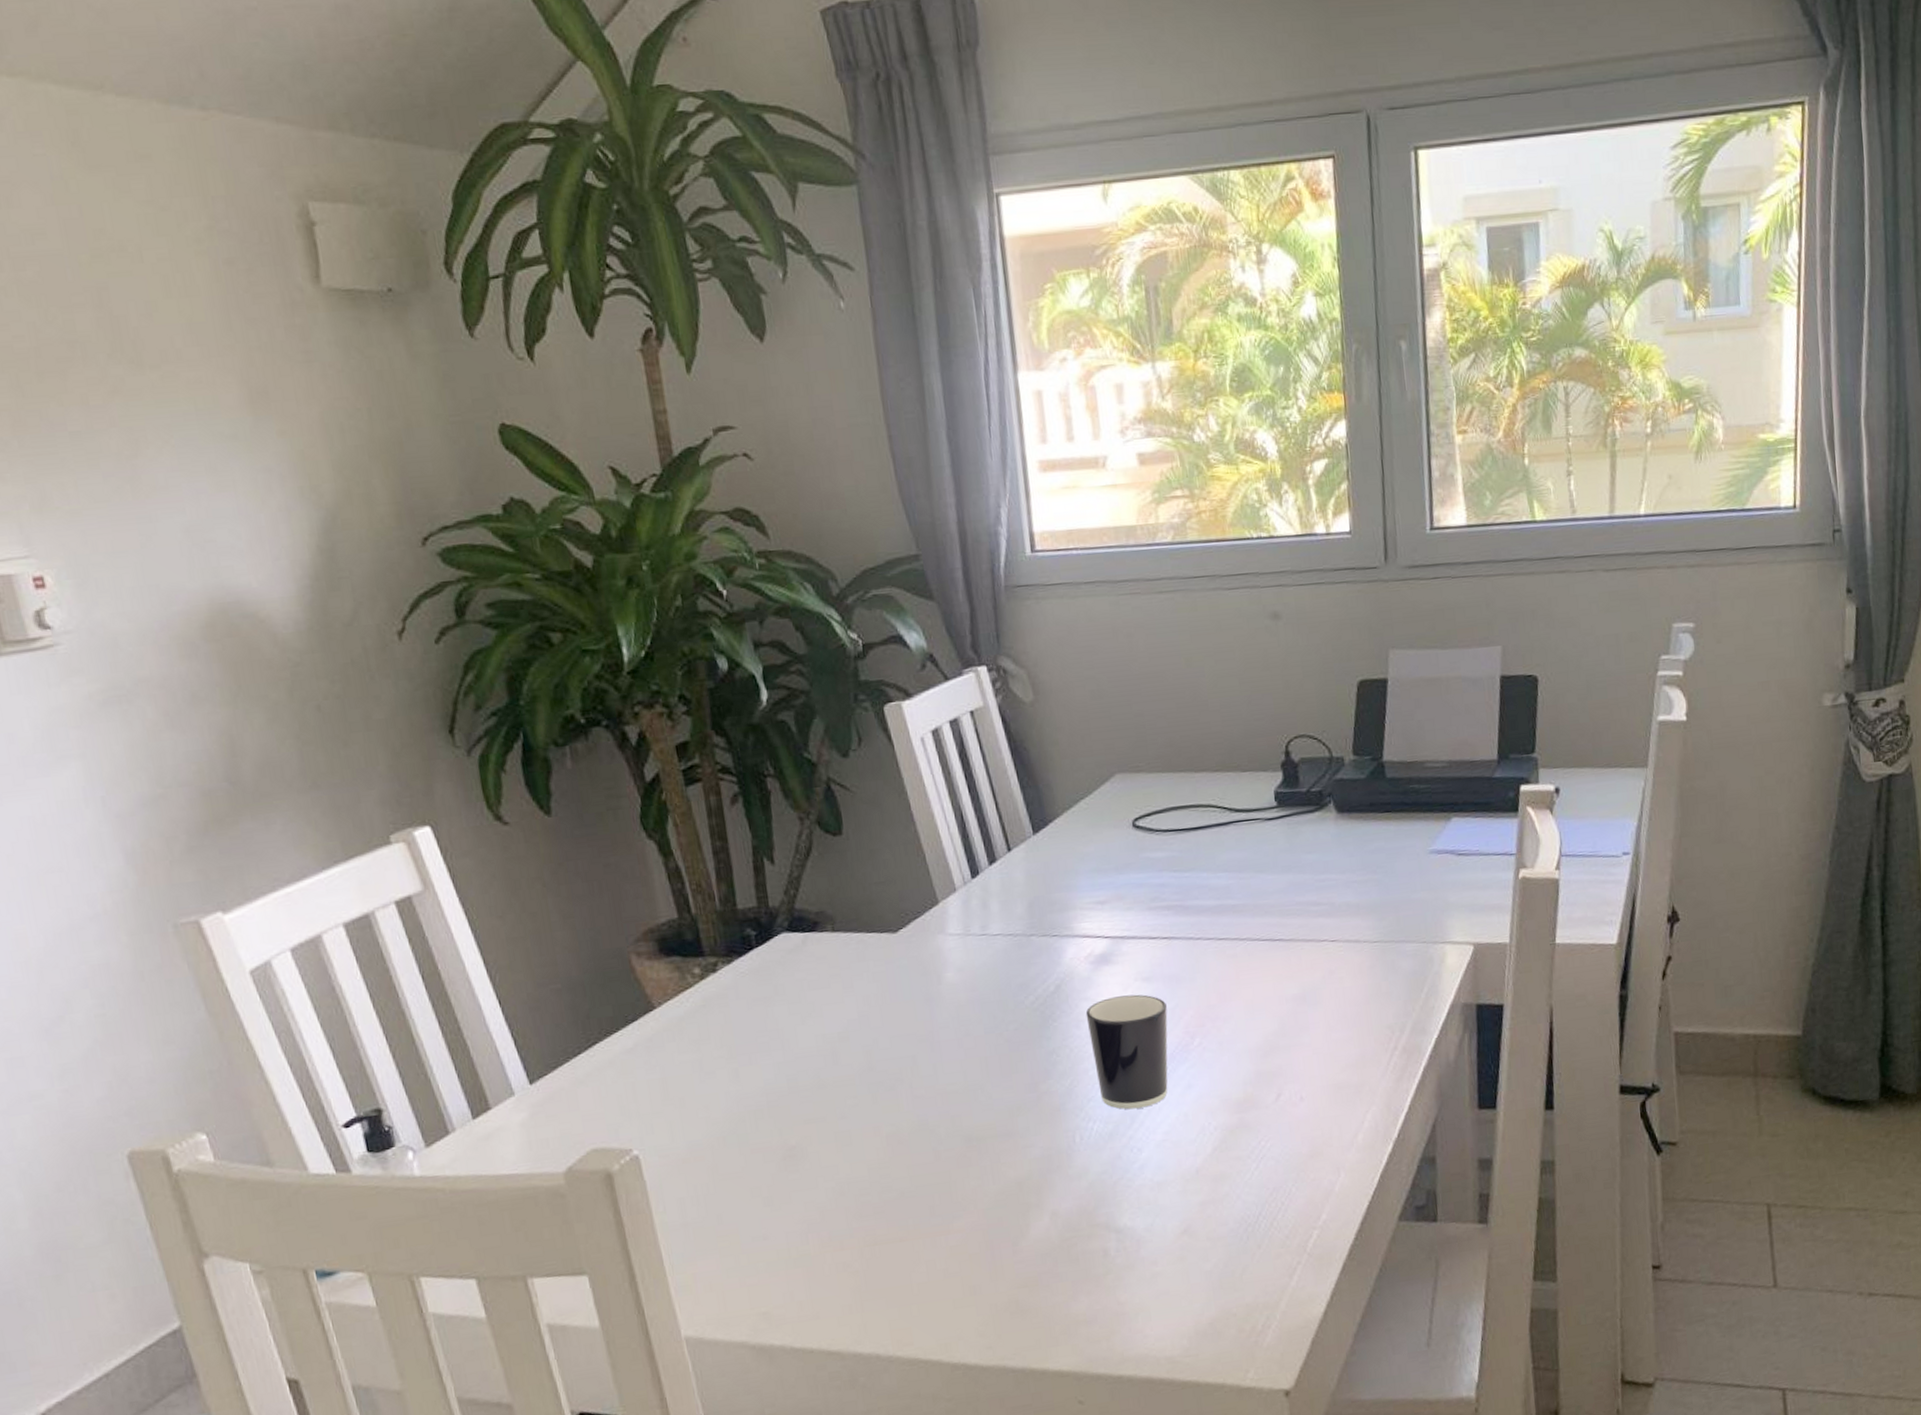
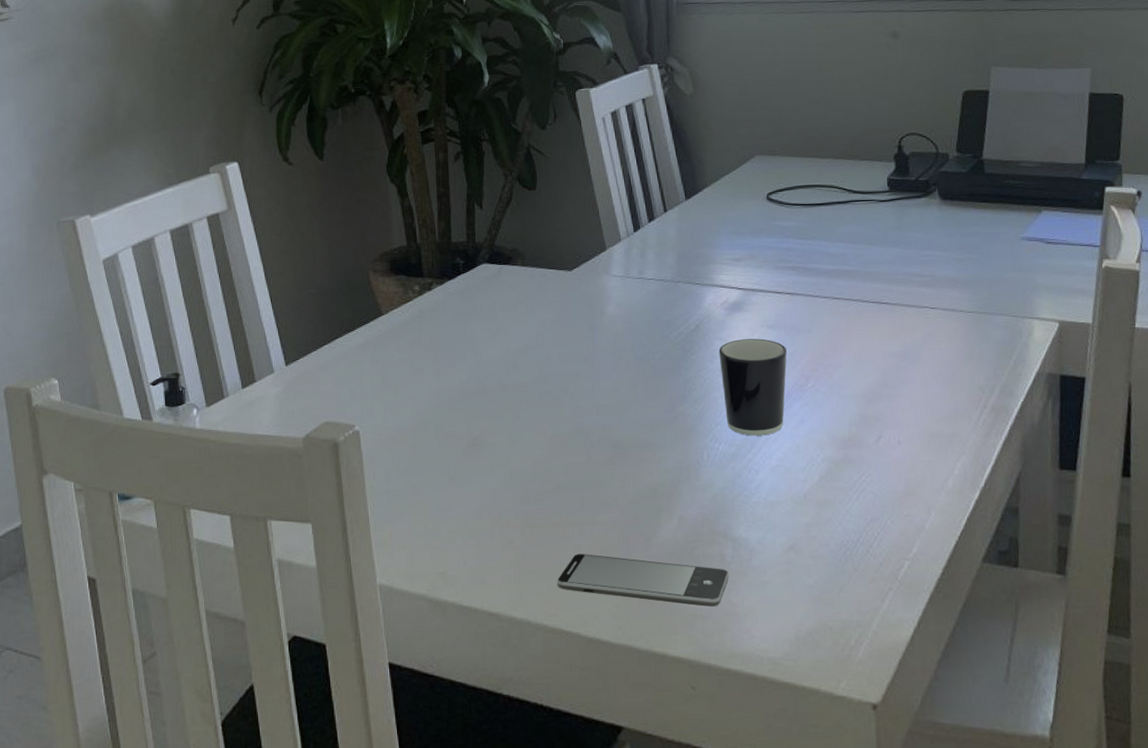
smartphone: none [908,1264,1115,1314] -> present [556,554,729,607]

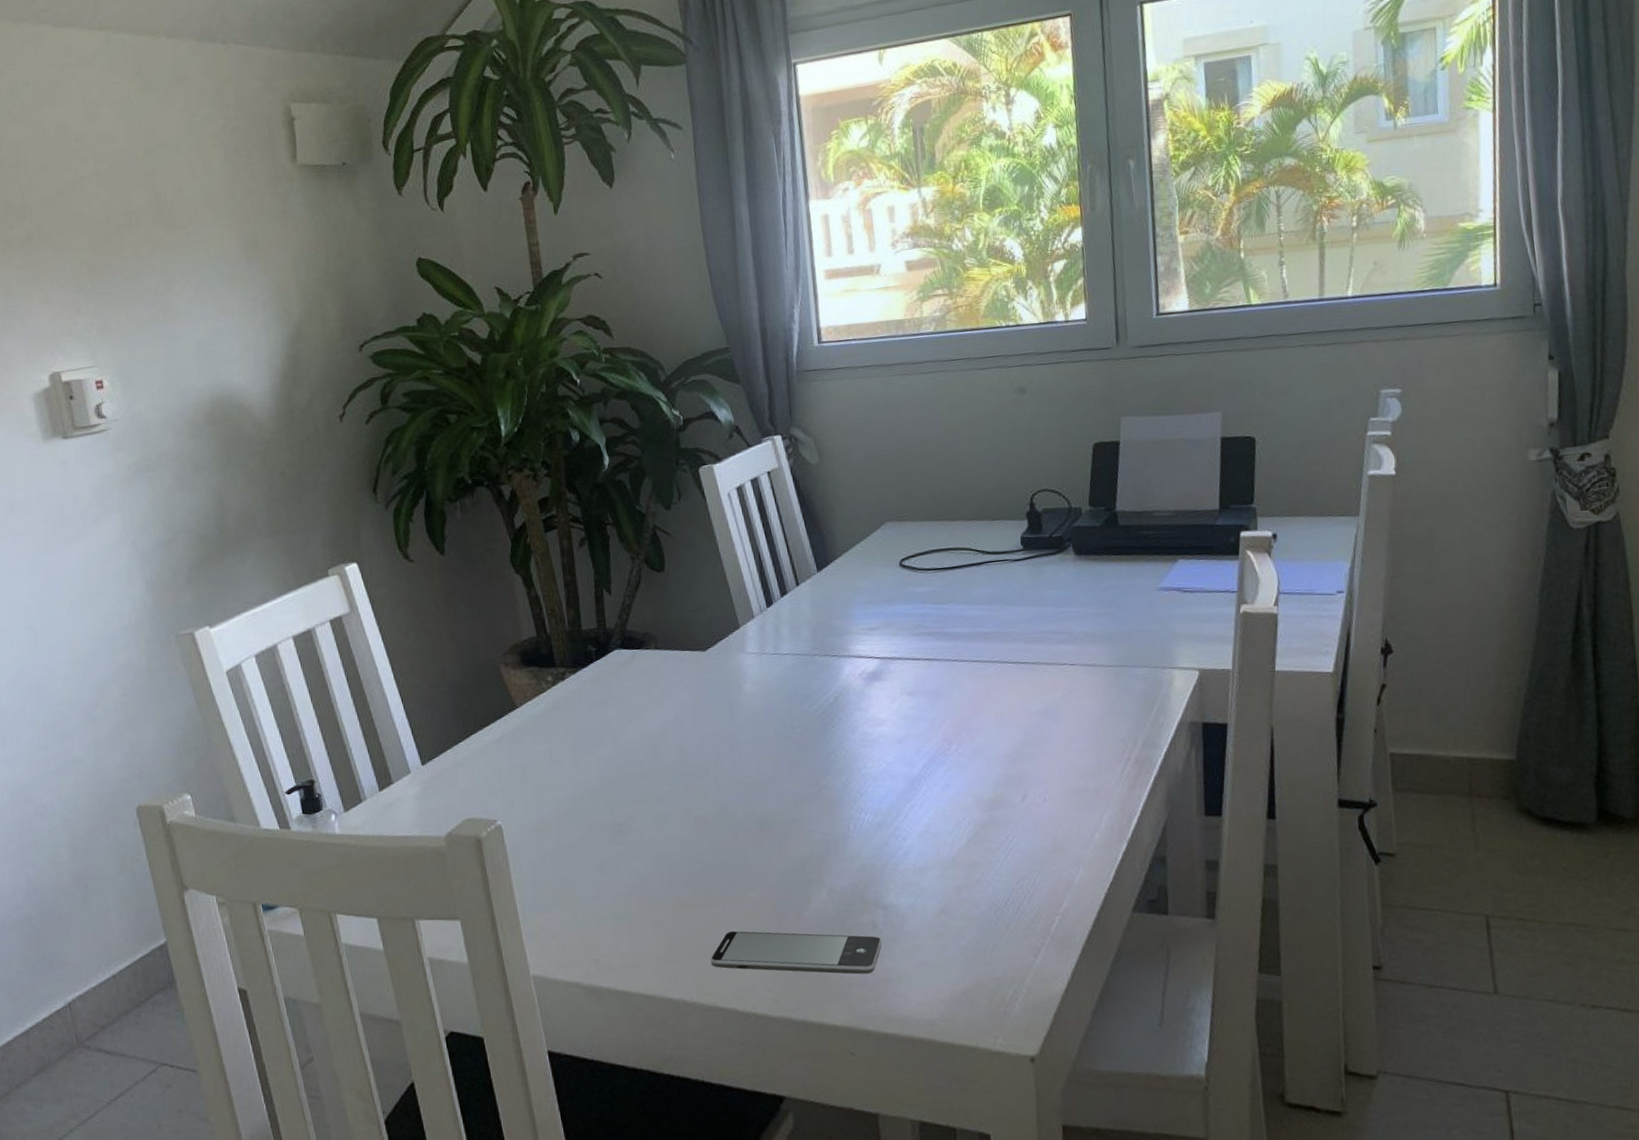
mug: present [718,338,787,436] -> none [859,706,929,804]

